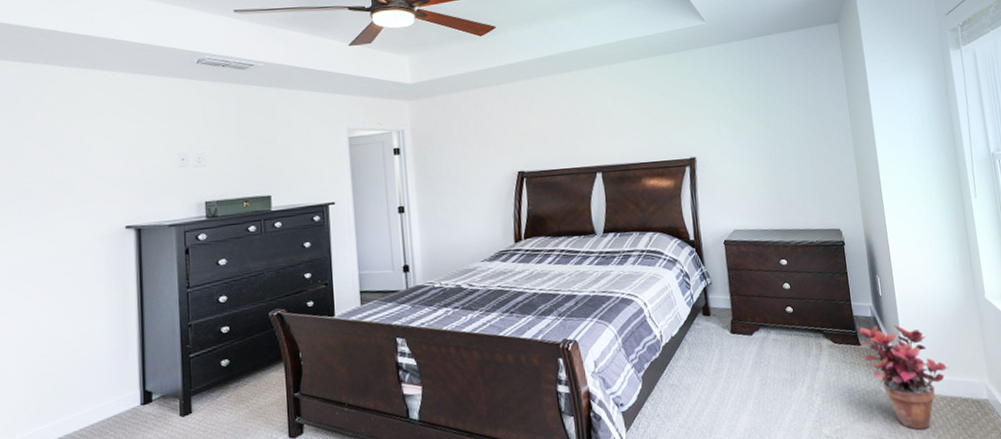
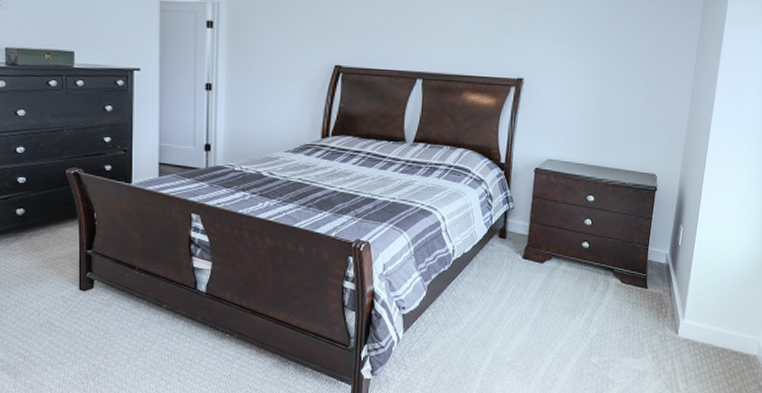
potted plant: present [859,325,949,430] -> none [647,272,728,373]

